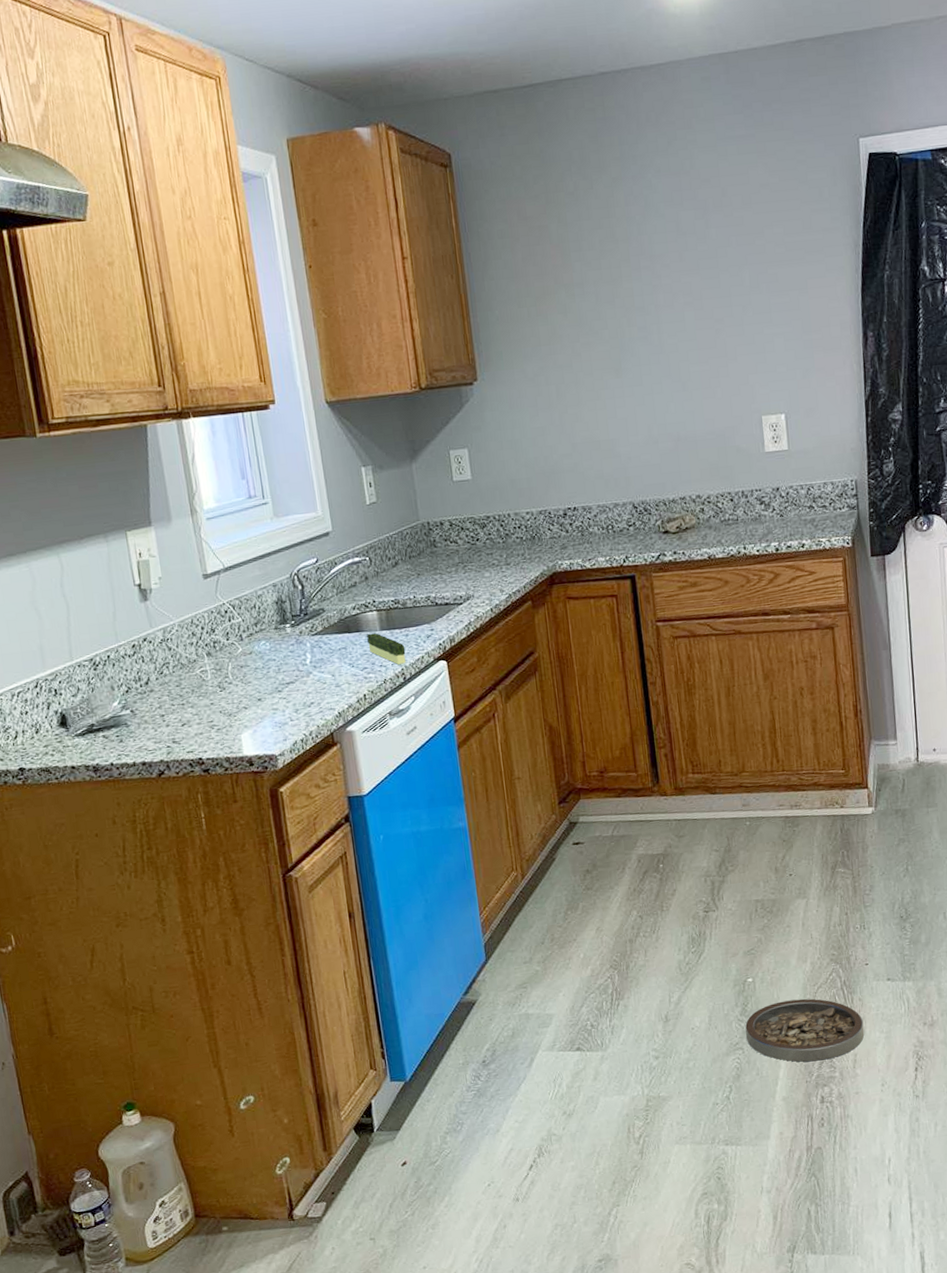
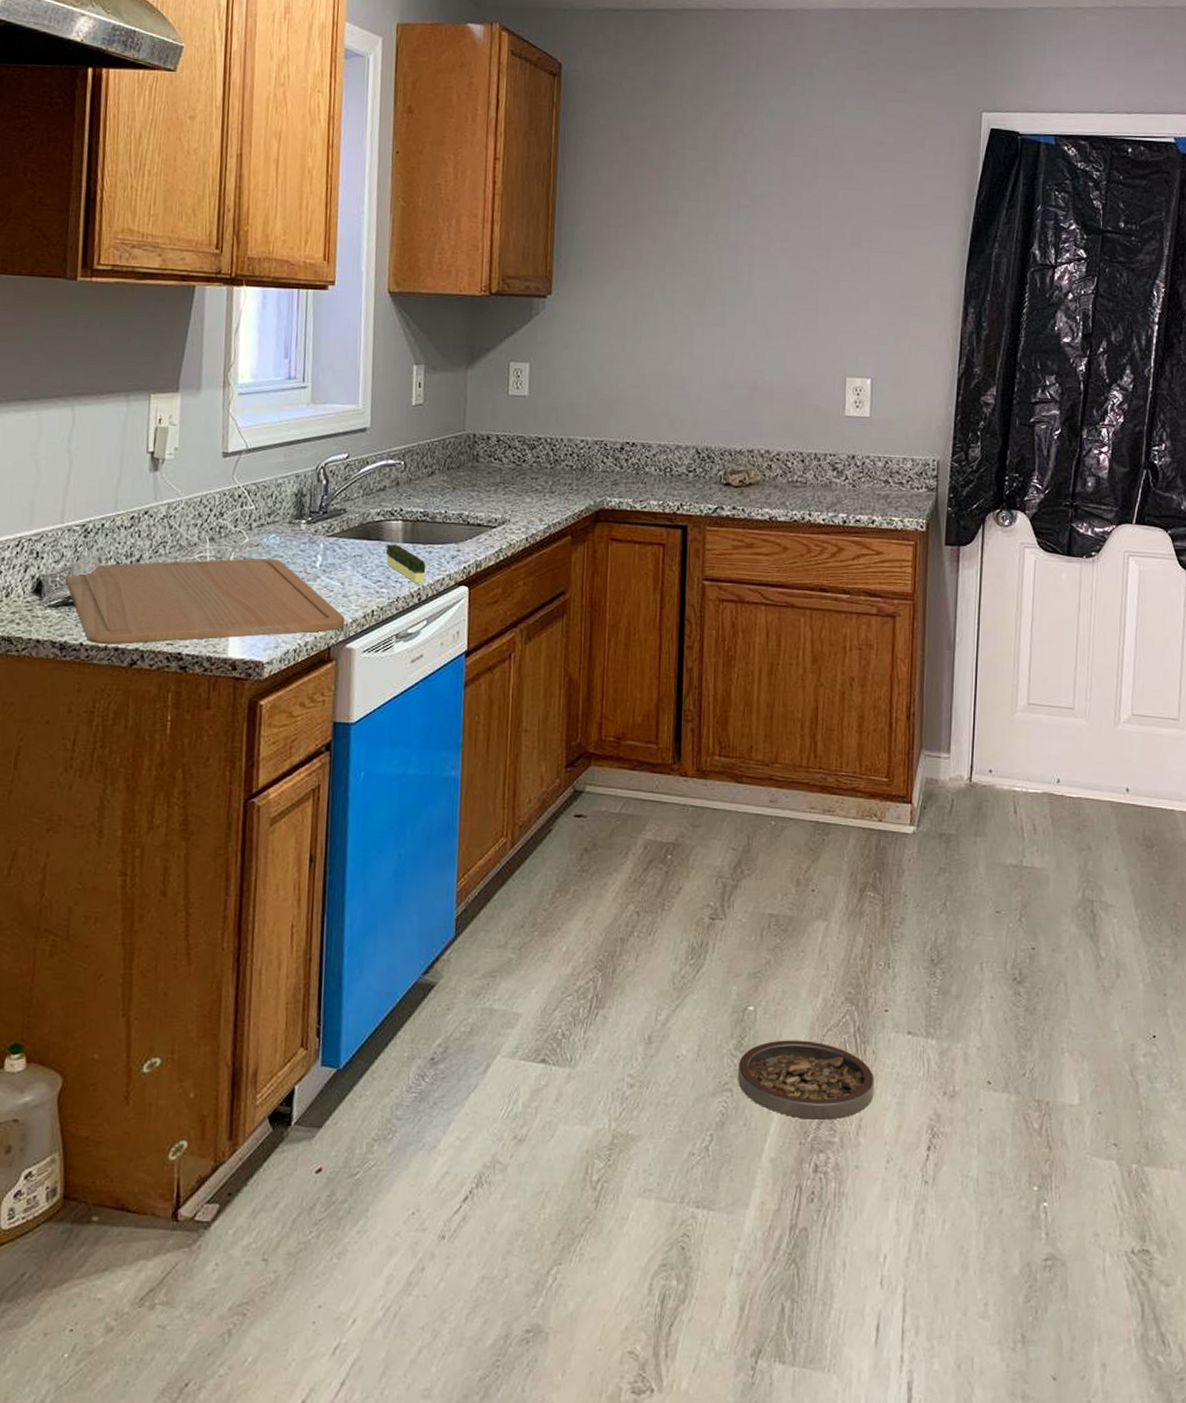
chopping board: none [85,662,342,762] -> present [64,558,345,646]

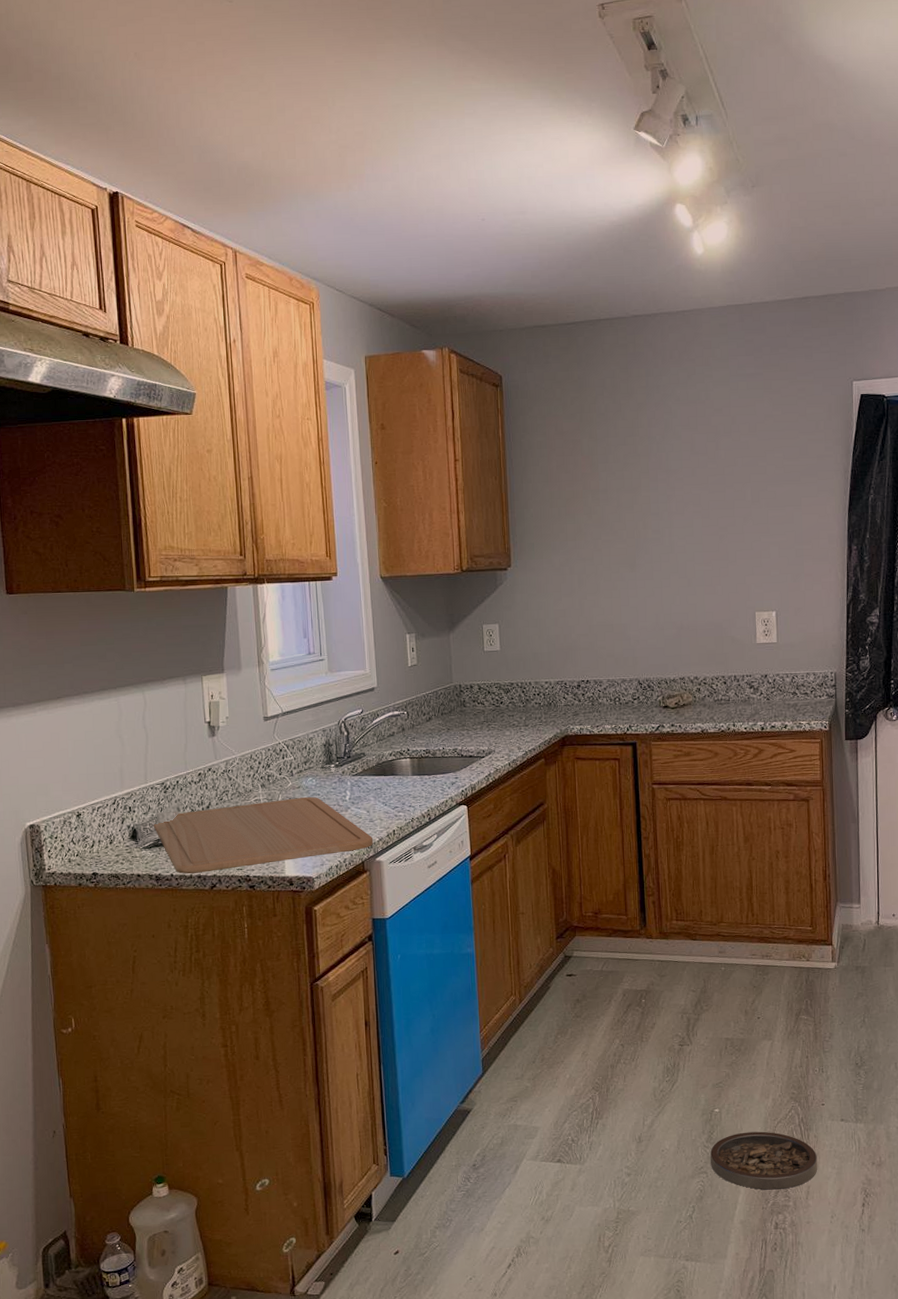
sponge: present [386,544,426,583] -> none [399,777,432,806]

